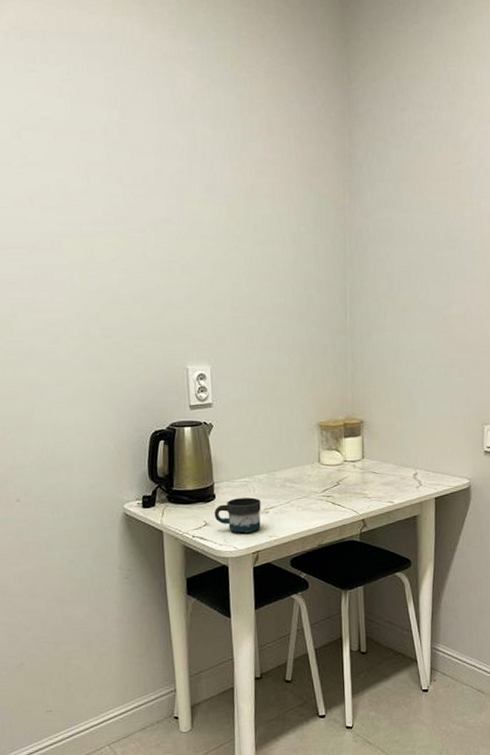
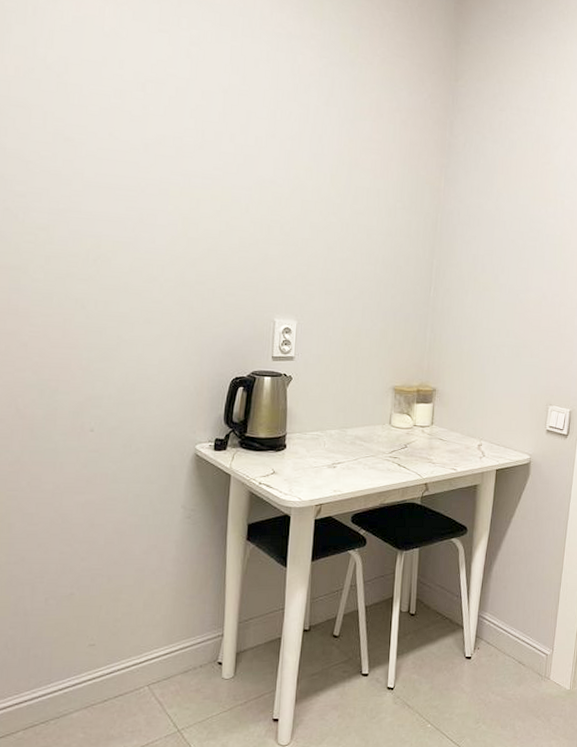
mug: present [214,497,261,534] -> none [282,450,330,486]

